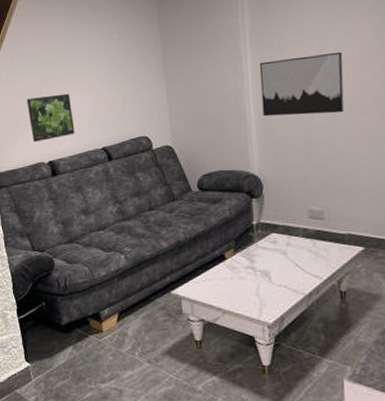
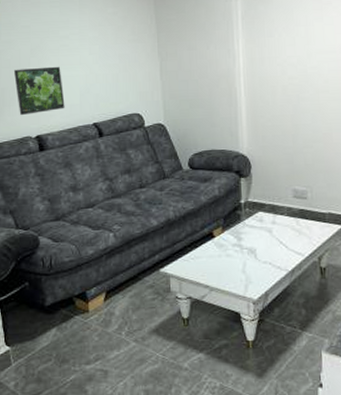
wall art: present [259,51,345,117] -> none [250,40,328,99]

